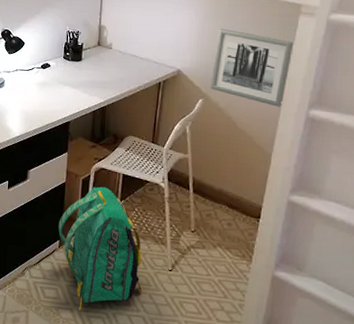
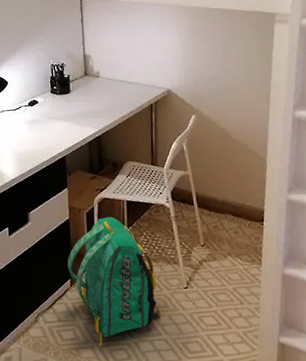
wall art: present [210,28,294,107] -> none [200,44,273,113]

